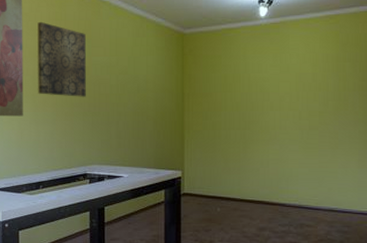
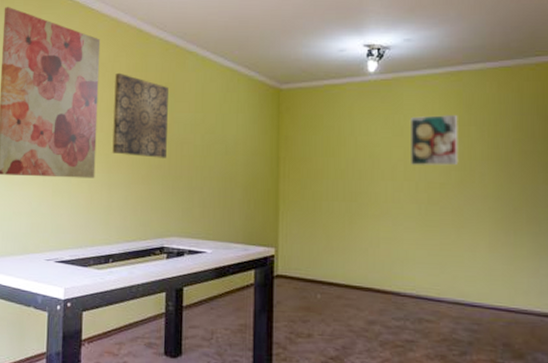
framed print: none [295,53,334,97] -> present [411,115,457,166]

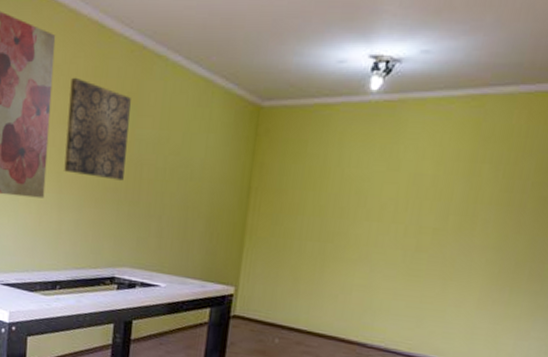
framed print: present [411,115,457,166] -> none [403,148,469,209]

